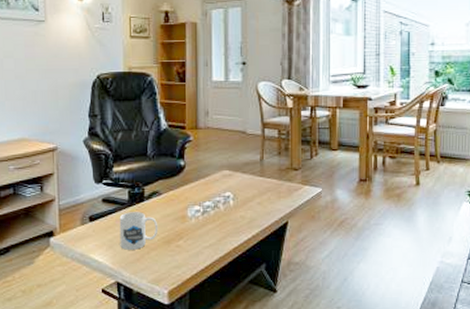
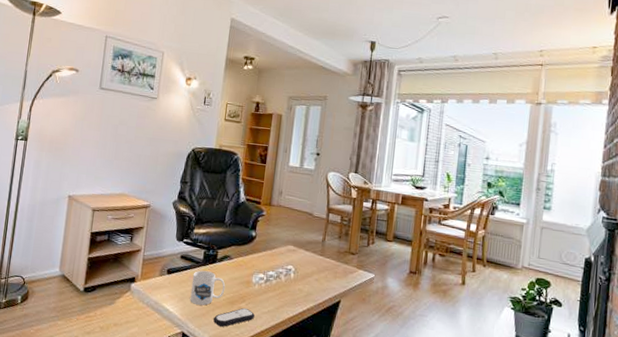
remote control: none [149,245,196,269] -> present [213,307,255,327]

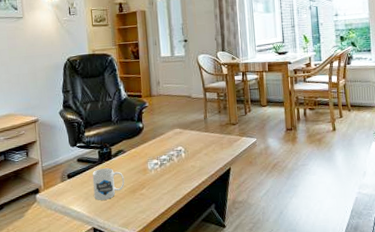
remote control: present [213,307,255,327] -> none [119,193,157,215]

